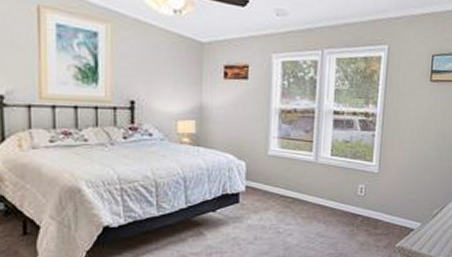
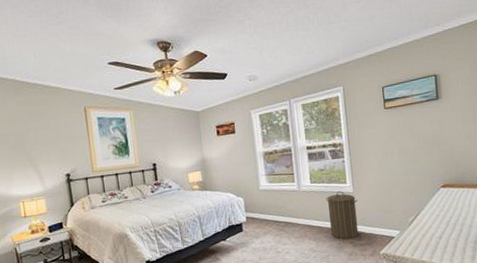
laundry hamper: none [345,169,382,226] -> present [326,191,359,240]

